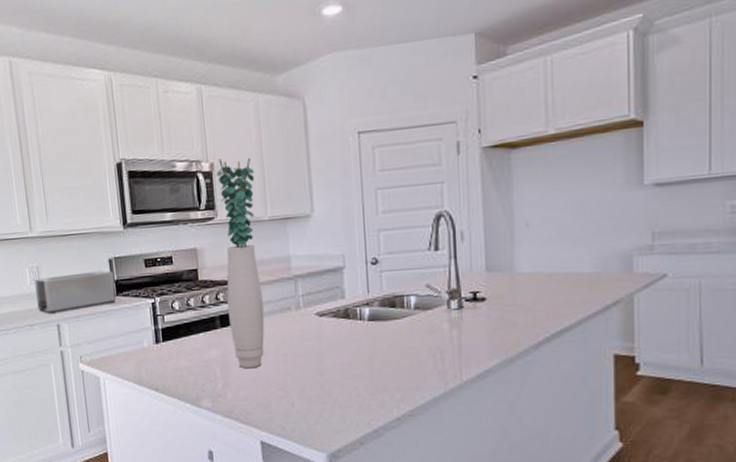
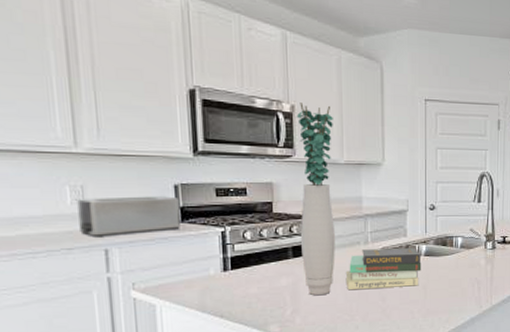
books: none [276,312,366,363] -> present [345,248,422,291]

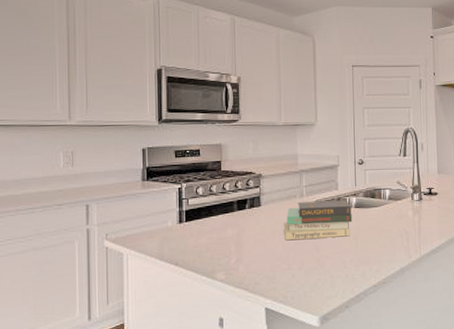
toaster: present [77,196,180,238] -> none [68,158,146,195]
vase: present [297,102,335,296] -> none [242,74,274,246]

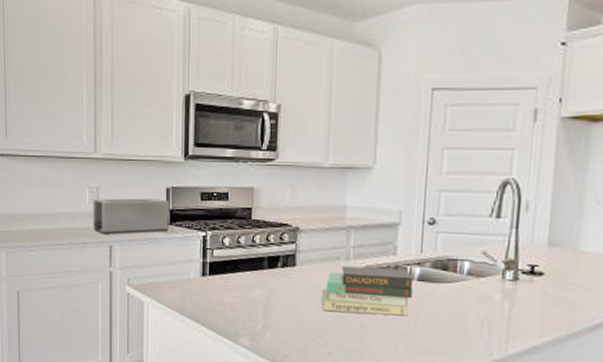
toaster: none [68,158,146,195] -> present [93,198,169,235]

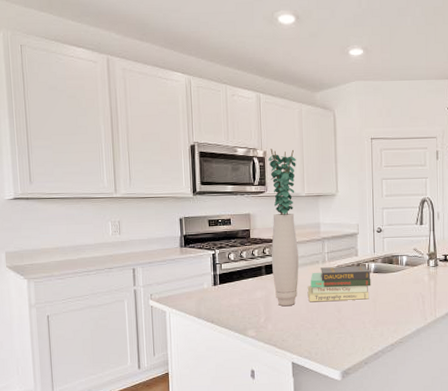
toaster: present [93,198,169,235] -> none [116,227,184,260]
vase: none [276,101,320,313] -> present [268,149,299,307]

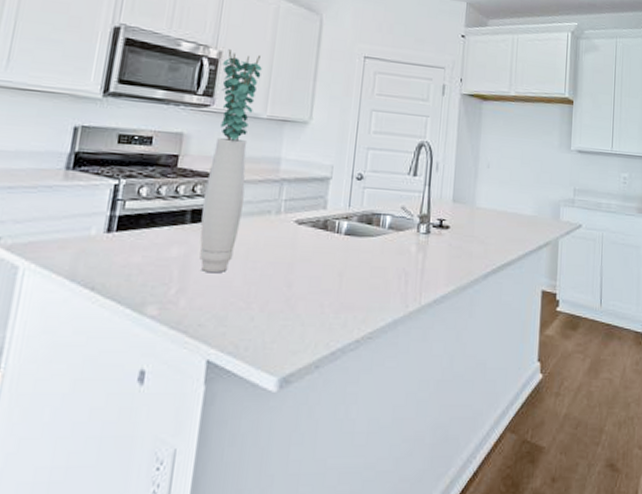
books: present [307,266,371,302] -> none [247,220,341,272]

